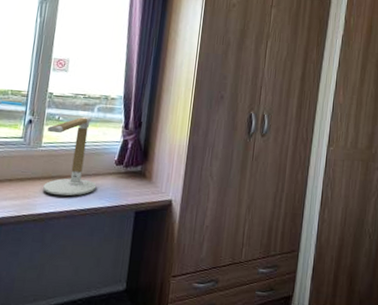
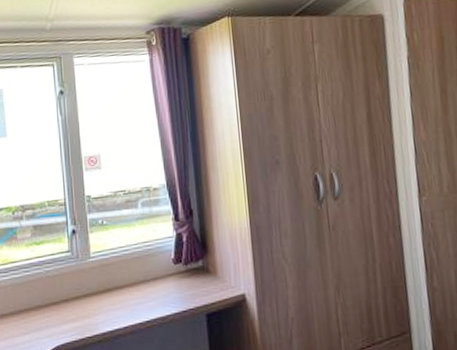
desk lamp: present [43,116,97,196] -> none [92,214,158,310]

